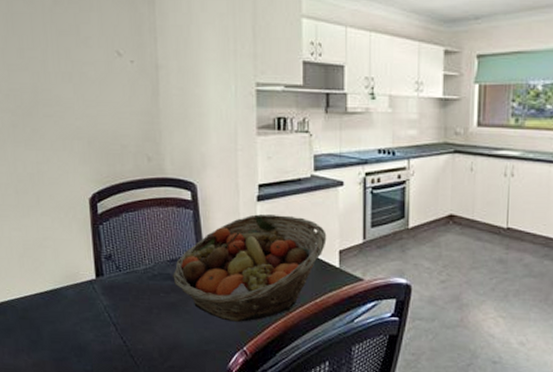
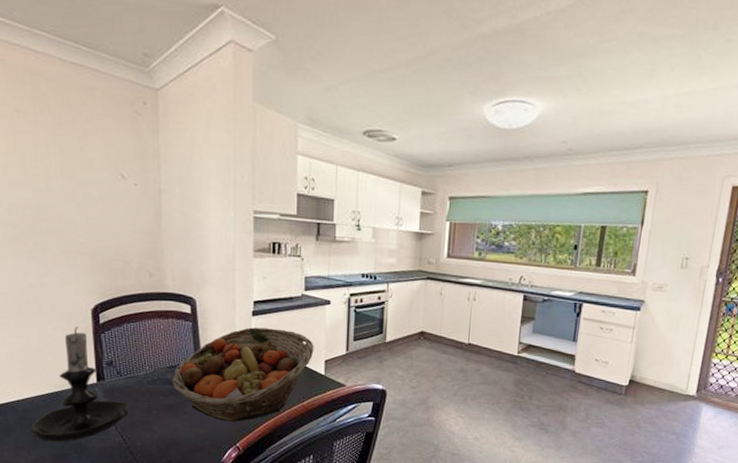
candle holder: none [30,217,129,345] -> present [30,326,130,443]

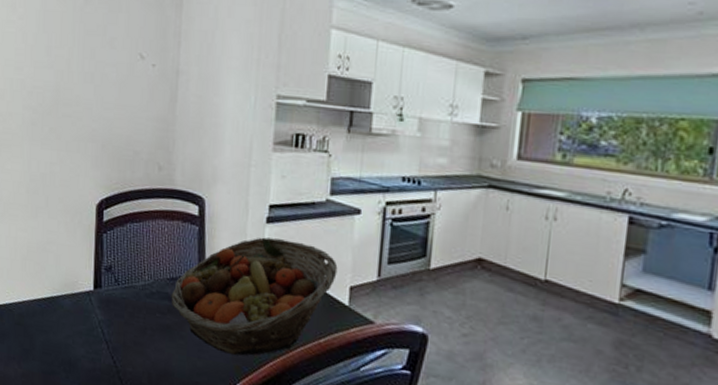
candle holder: present [30,326,130,443] -> none [23,223,124,357]

